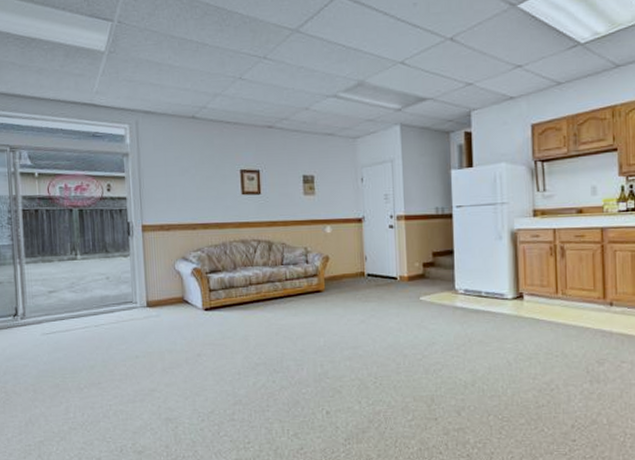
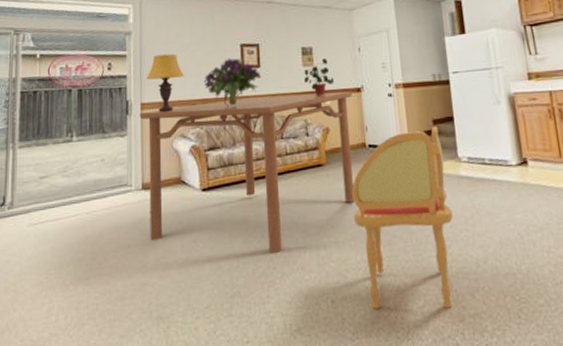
dining table: none [141,221,353,370] -> present [139,91,354,255]
table lamp: none [146,177,184,234] -> present [146,53,184,112]
bouquet: none [203,183,262,233] -> present [203,58,262,107]
potted plant: none [305,186,335,225] -> present [304,57,334,96]
dining chair: none [349,258,446,423] -> present [352,126,453,310]

